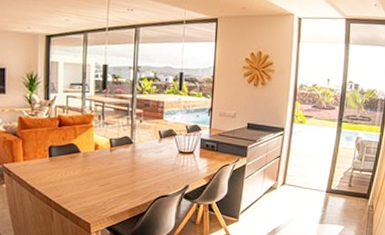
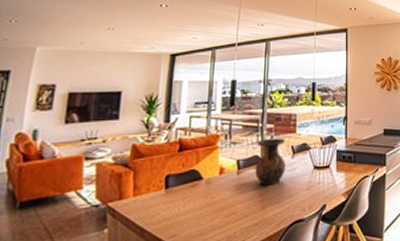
vase: none [126,122,153,164] -> present [255,138,286,186]

